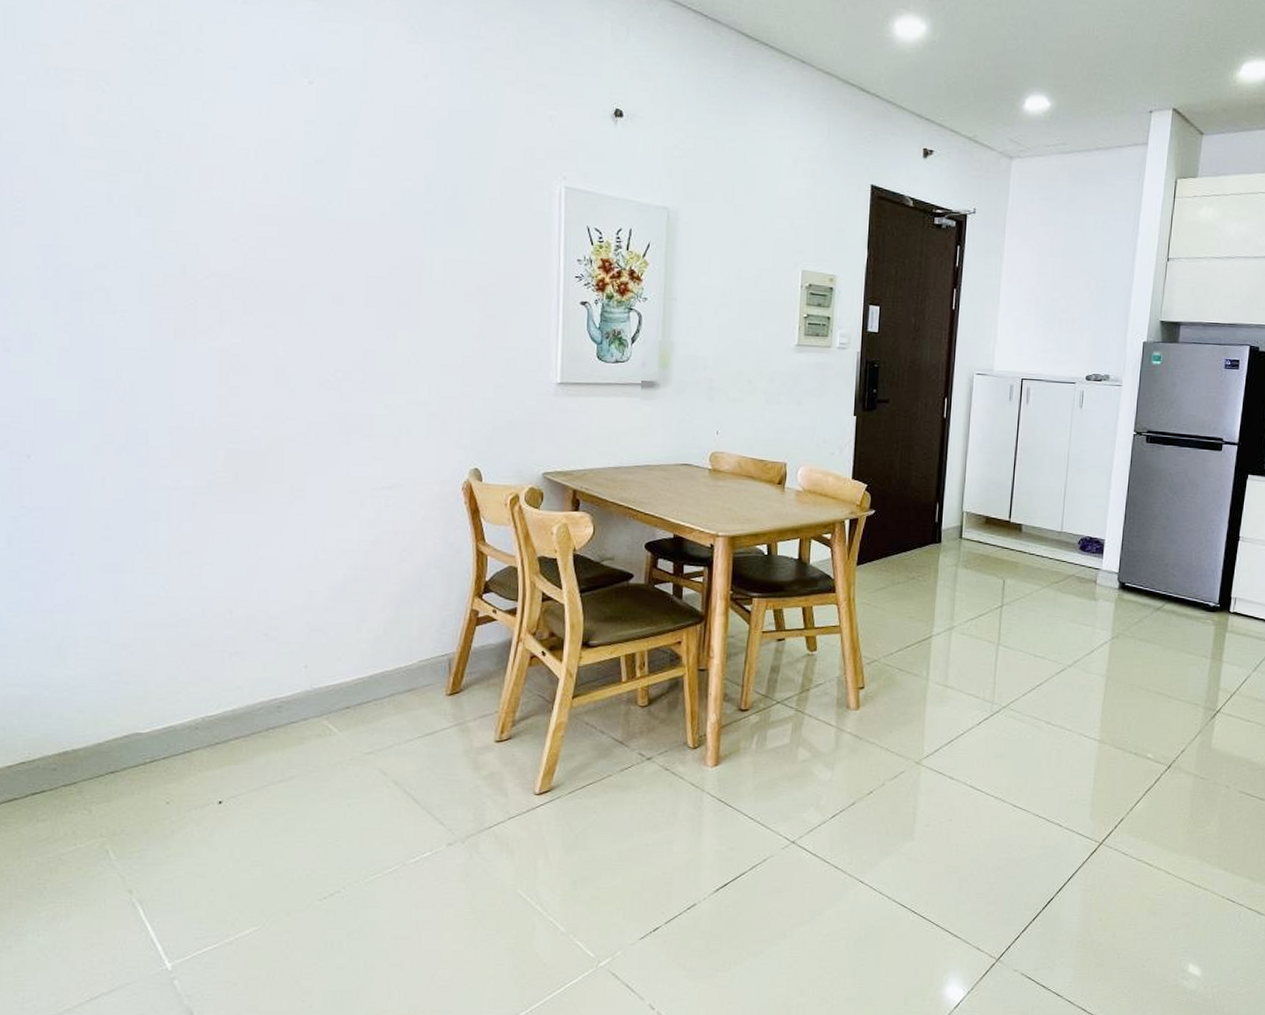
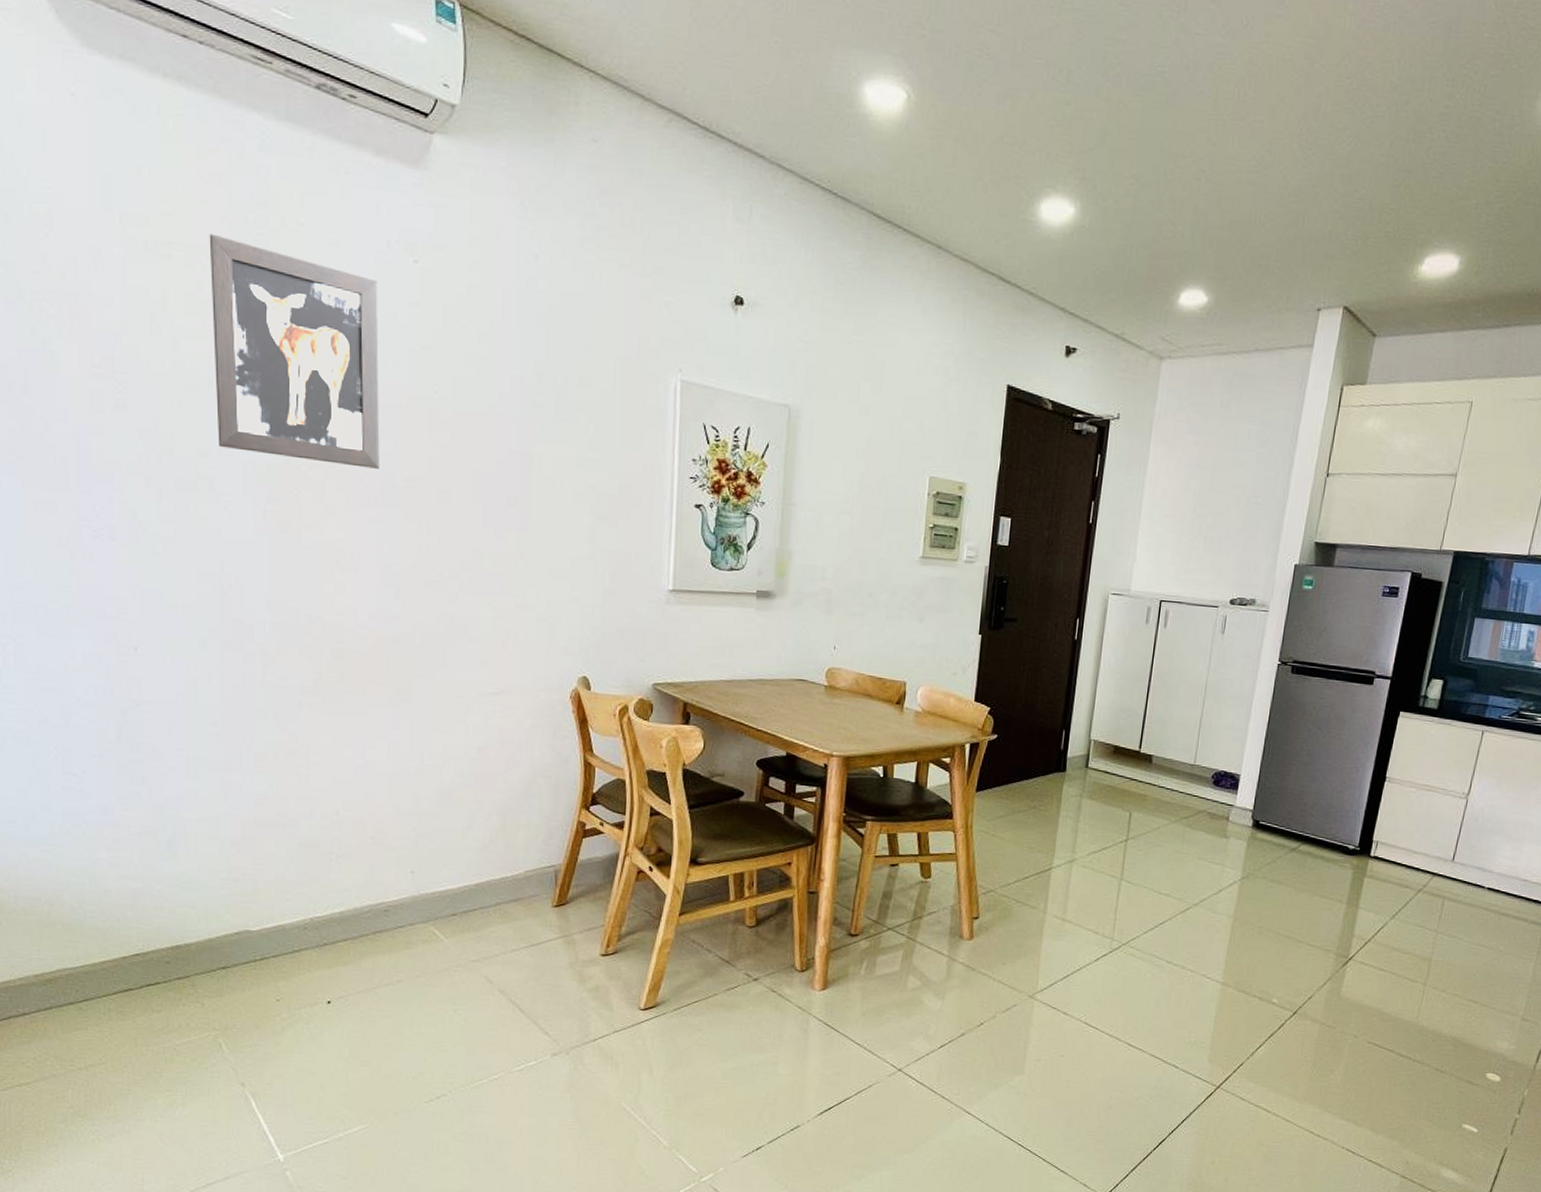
wall art: none [109,60,275,276] -> present [209,233,380,469]

